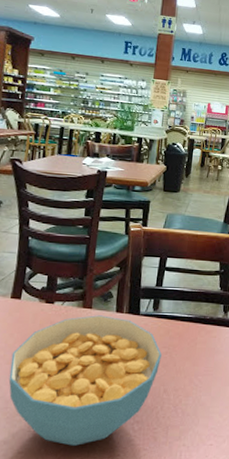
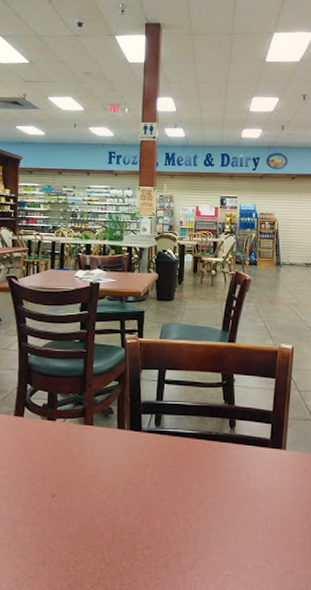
cereal bowl: present [8,315,162,446] -> none [16,432,167,572]

